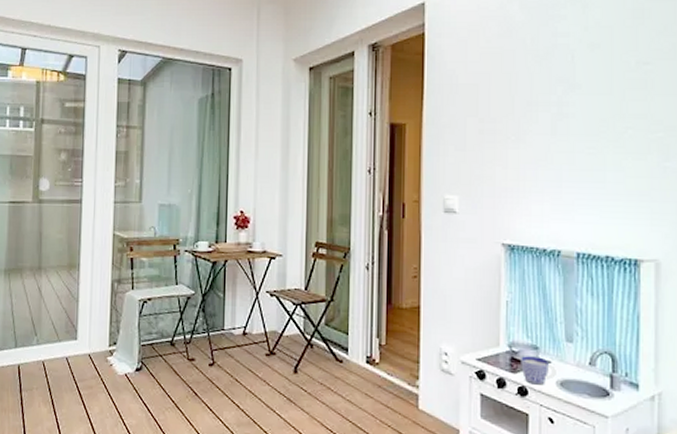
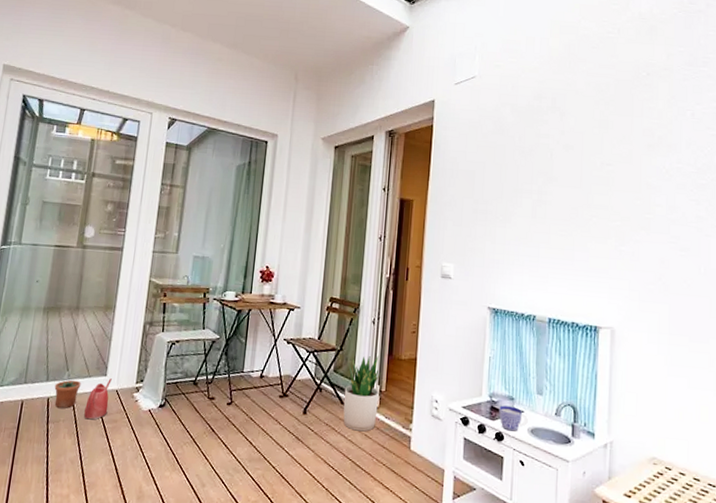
planter: none [24,345,51,376] -> present [54,380,81,409]
watering can: none [58,342,83,387] -> present [84,378,112,420]
planter: none [338,305,380,391] -> present [343,356,382,432]

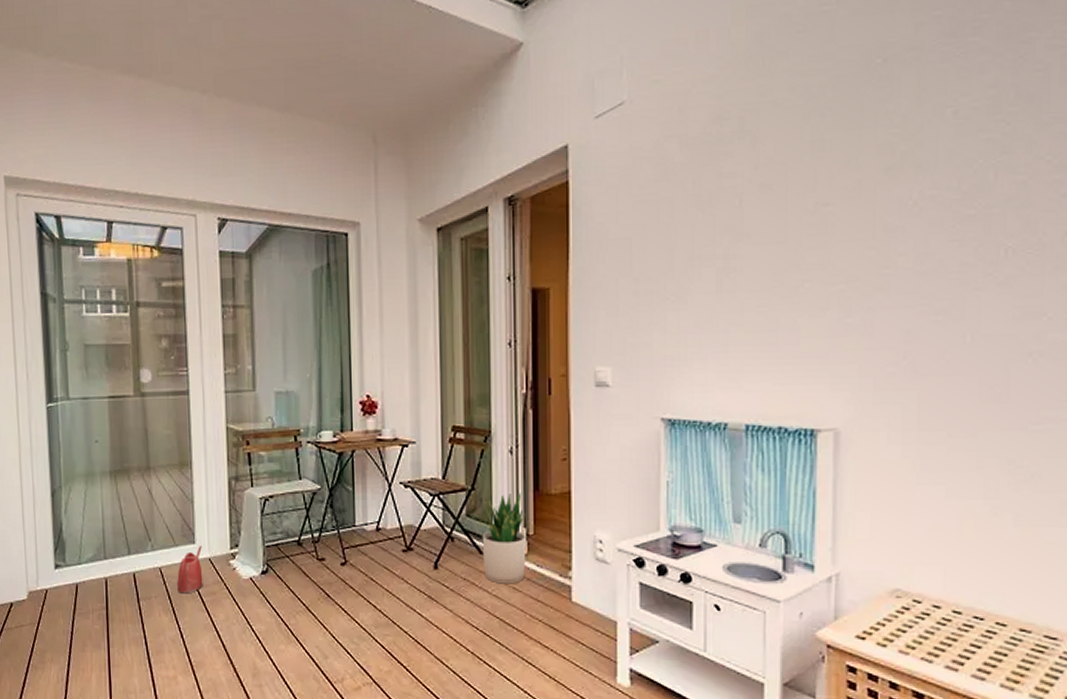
planter: present [54,380,81,409] -> none [138,551,168,584]
cup: present [499,405,529,432] -> none [684,540,725,571]

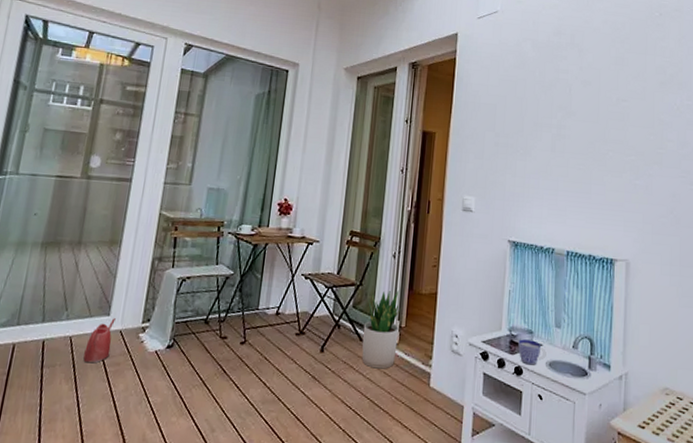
cup: none [684,540,725,571] -> present [518,339,548,365]

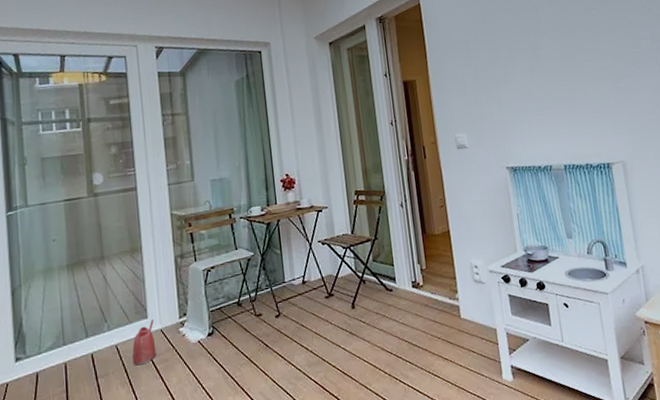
planter: present [361,290,402,369] -> none [385,236,423,313]
cup: present [518,339,548,365] -> none [535,255,565,279]

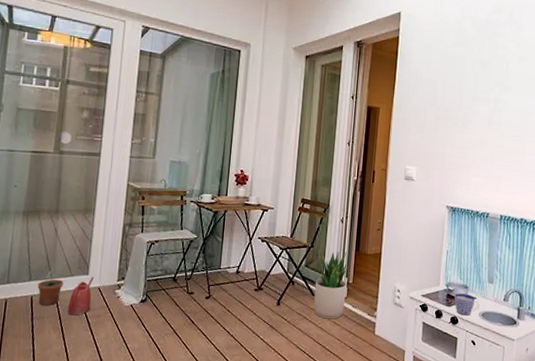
planter: none [96,329,123,362] -> present [37,279,64,306]
planter: none [385,236,423,313] -> present [313,251,349,320]
cup: none [535,255,565,279] -> present [454,293,481,316]

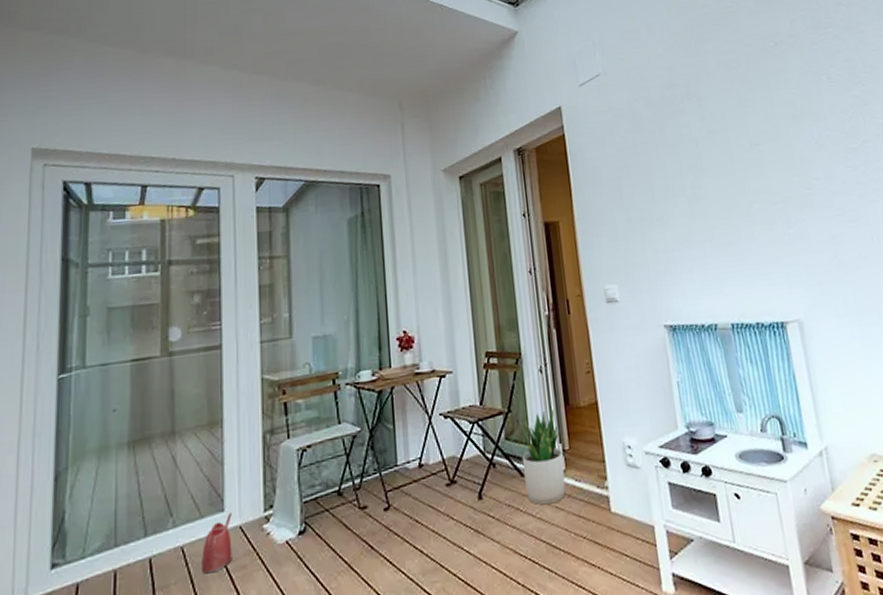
planter: present [37,279,64,306] -> none [156,526,192,569]
cup: present [454,293,481,316] -> none [699,432,735,462]

